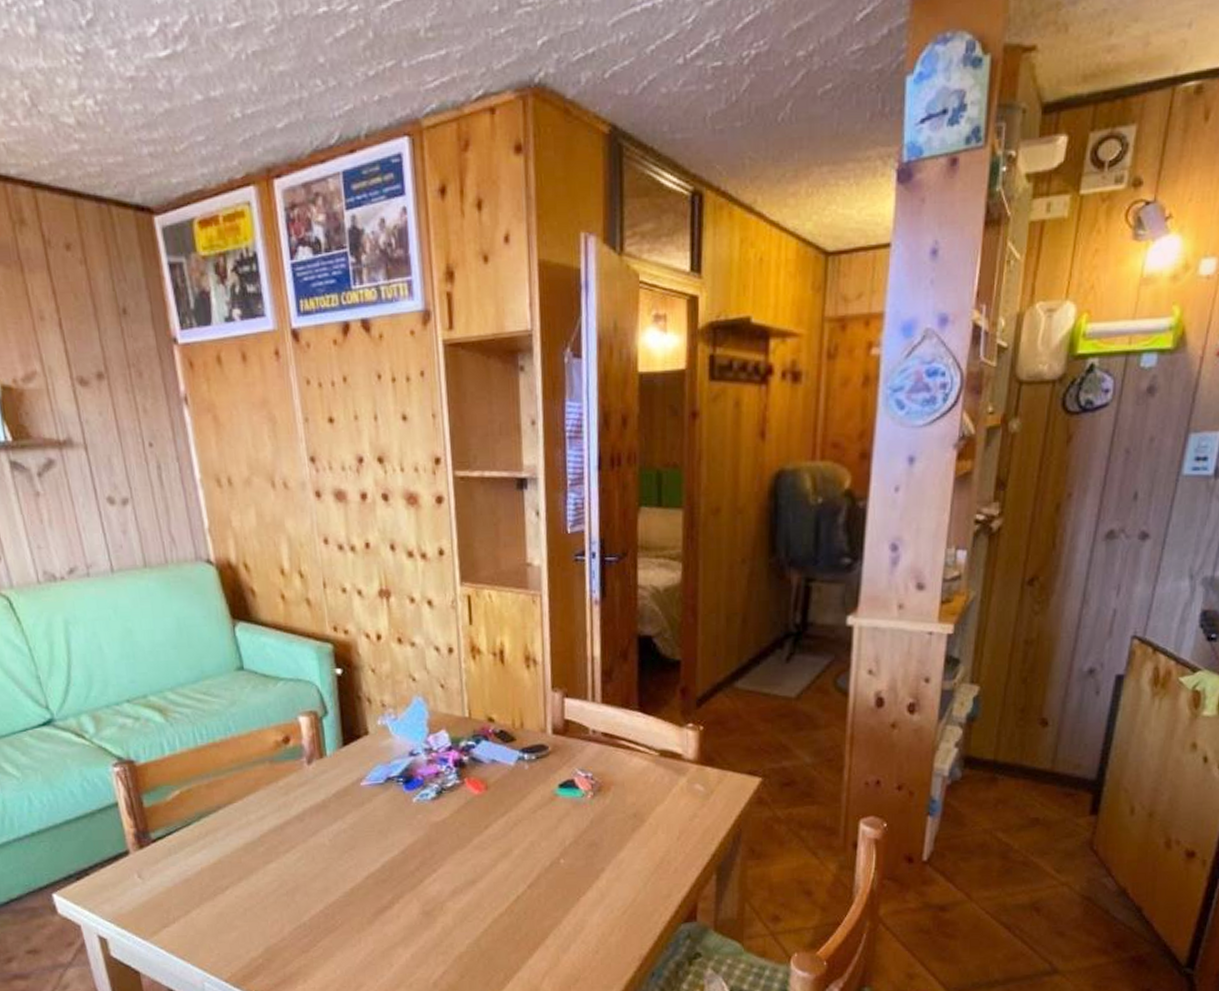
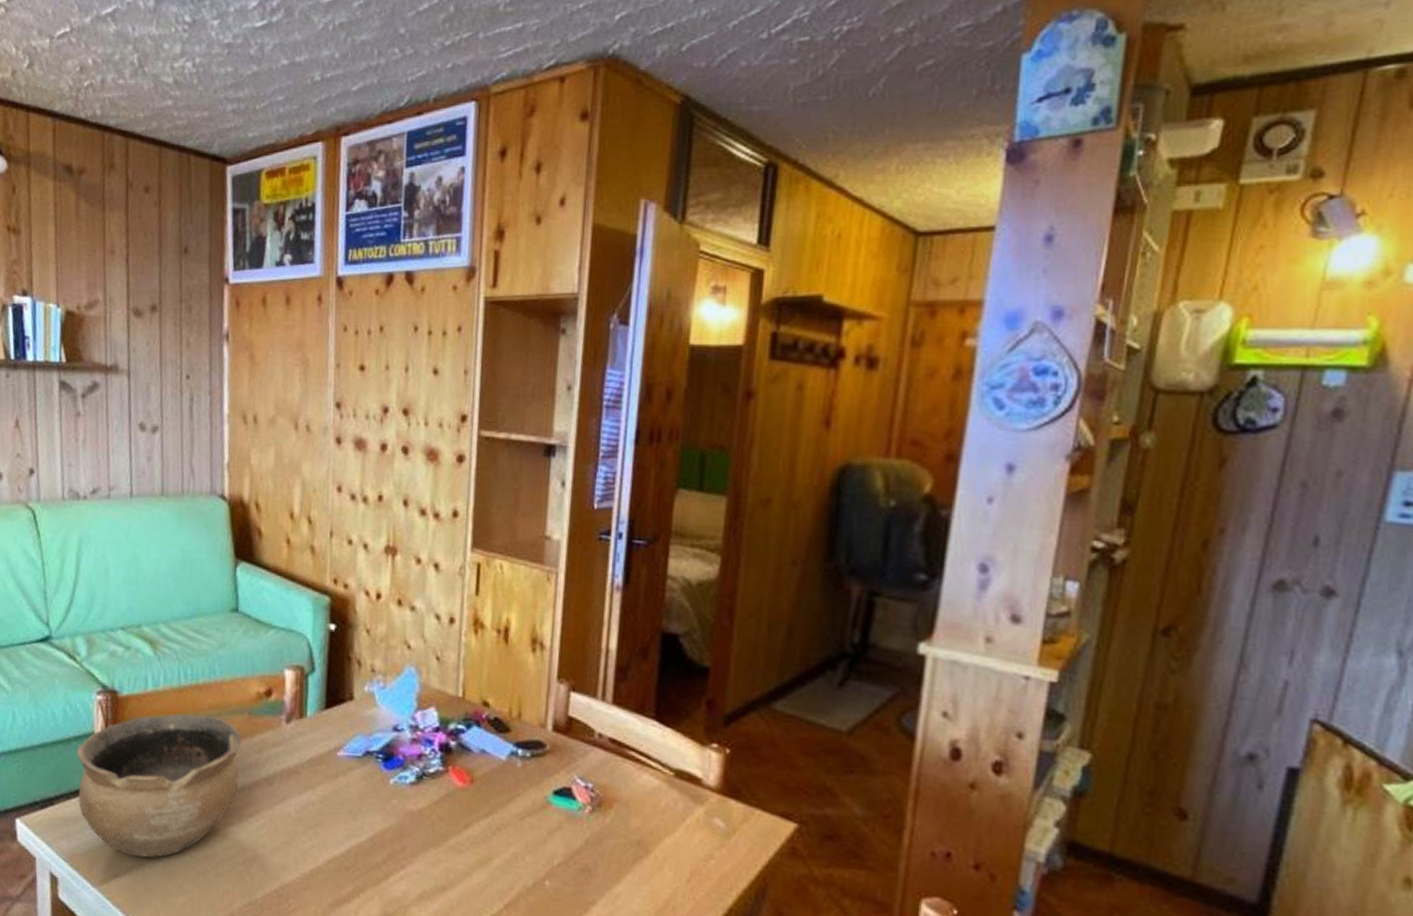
ceramic bowl: none [103,769,271,906] -> present [77,713,242,858]

